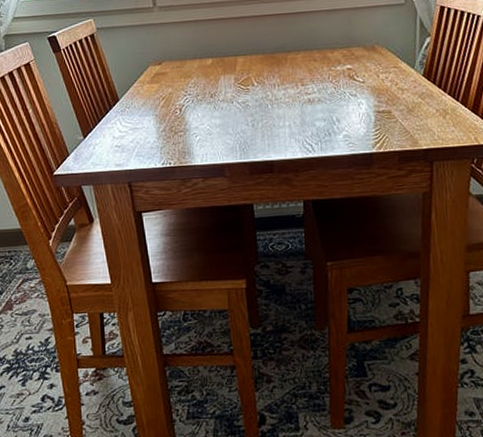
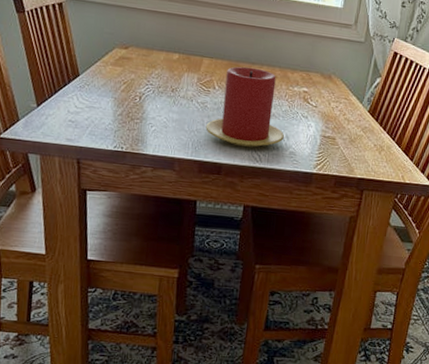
candle: none [250,55,334,139] -> present [205,66,284,147]

